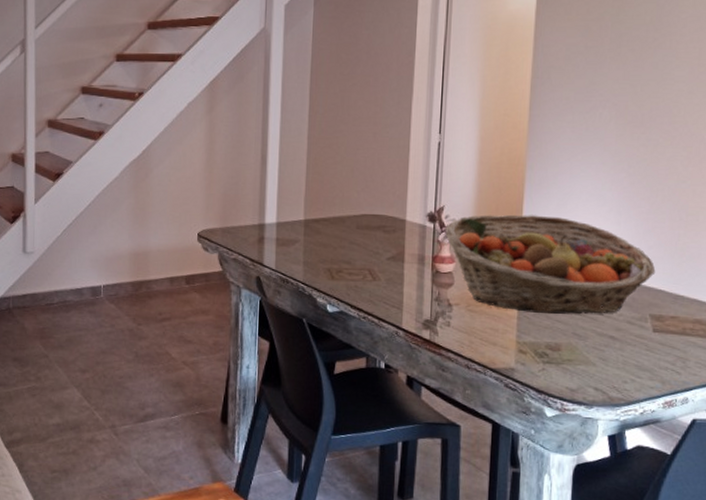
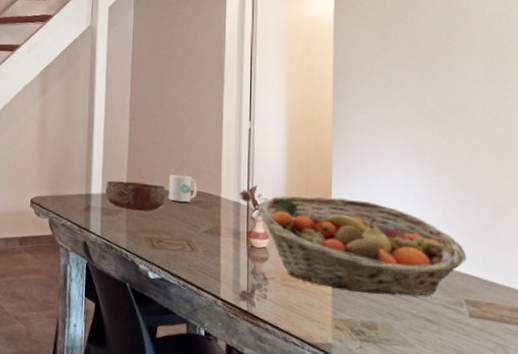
bowl: none [281,207,347,240] -> present [105,180,166,211]
mug: none [349,197,381,227] -> present [168,174,198,202]

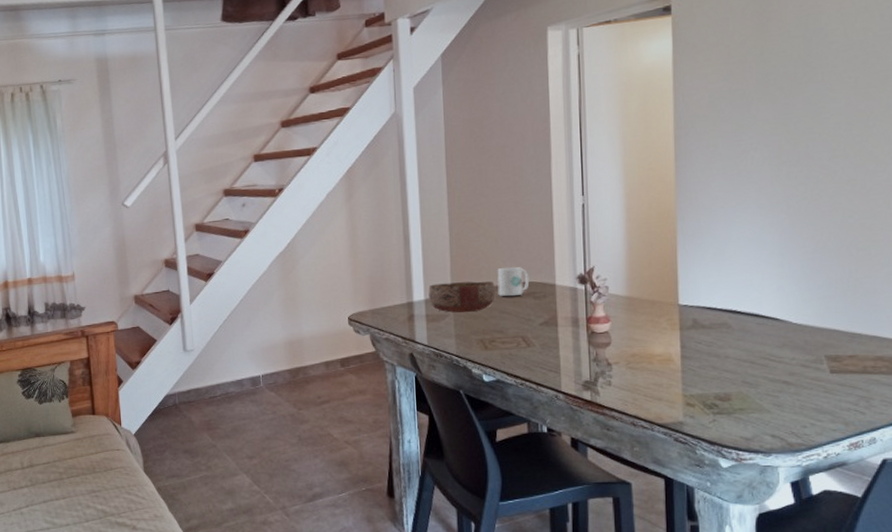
fruit basket: present [258,196,467,296] -> none [597,266,828,365]

